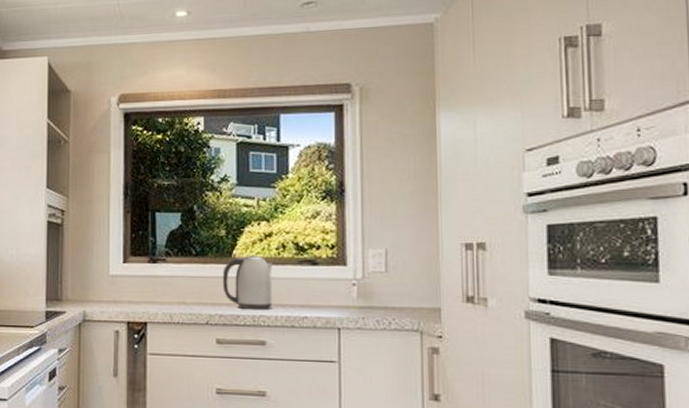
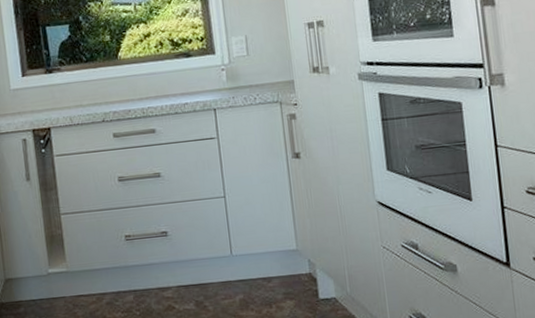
kettle: present [222,255,273,309] -> none [111,54,158,104]

